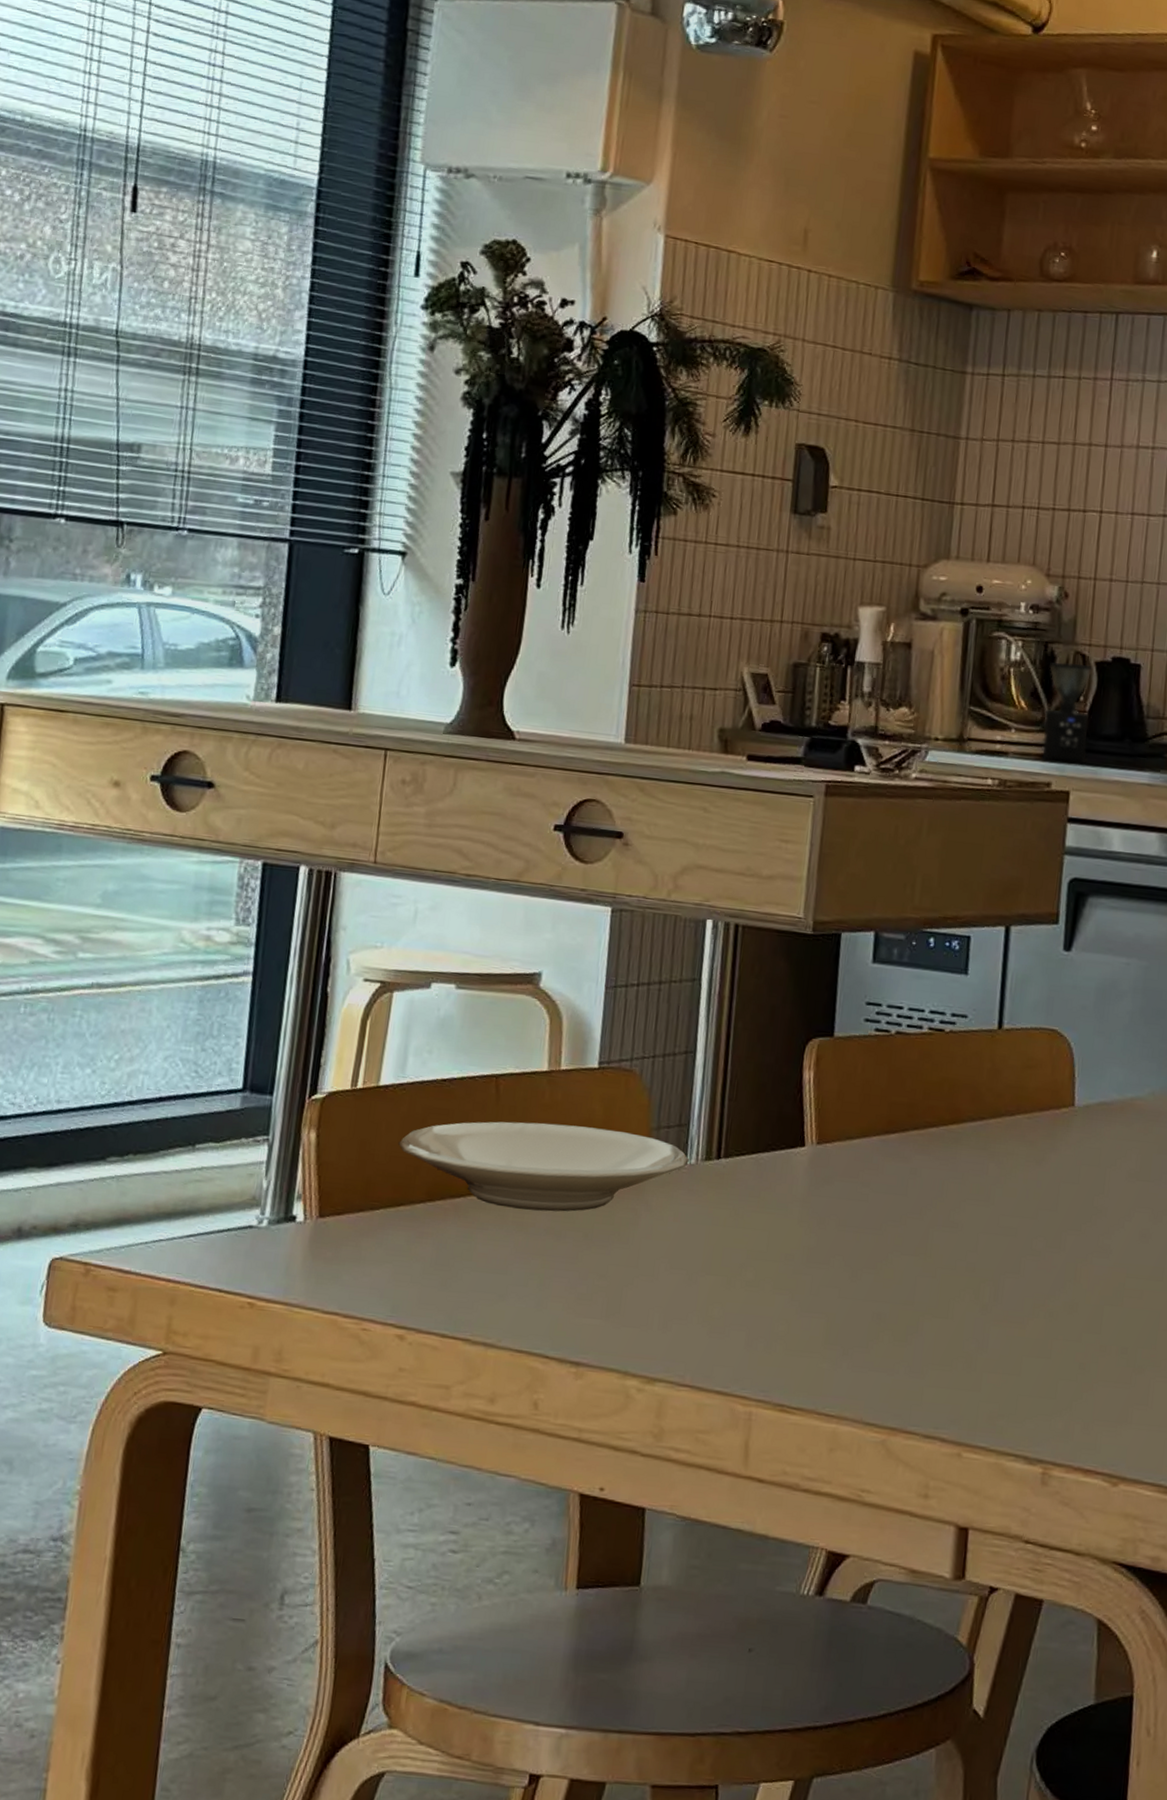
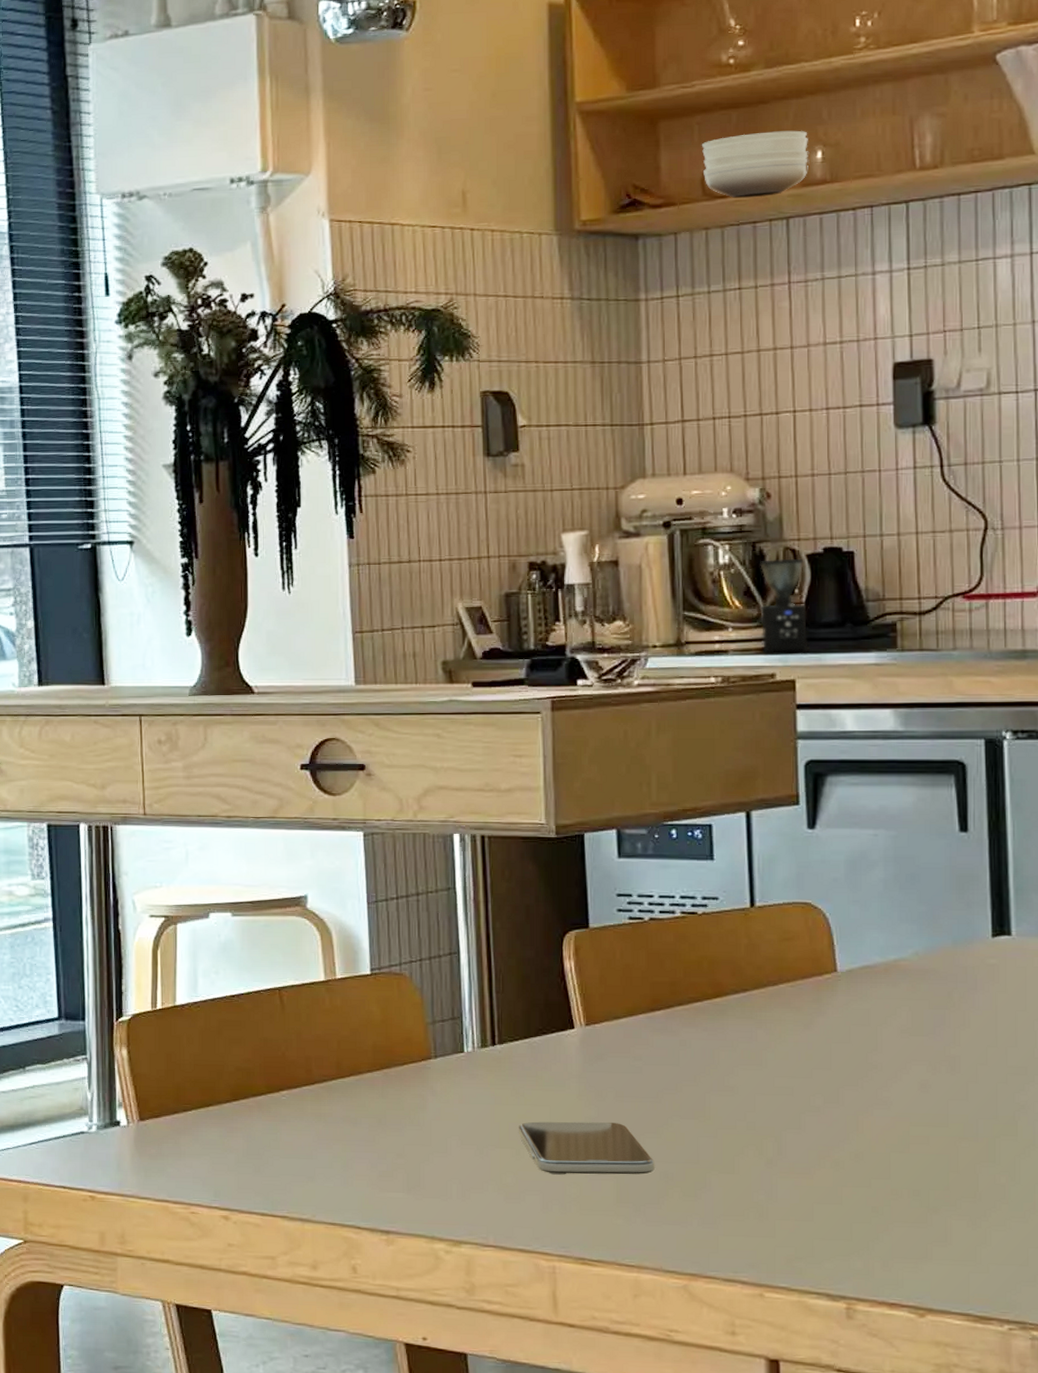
saucer: present [397,1121,690,1212] -> none [199,1026,467,1102]
smartphone: none [731,1247,869,1314] -> present [518,1121,655,1175]
bowl: none [1043,220,1147,288] -> present [701,130,810,199]

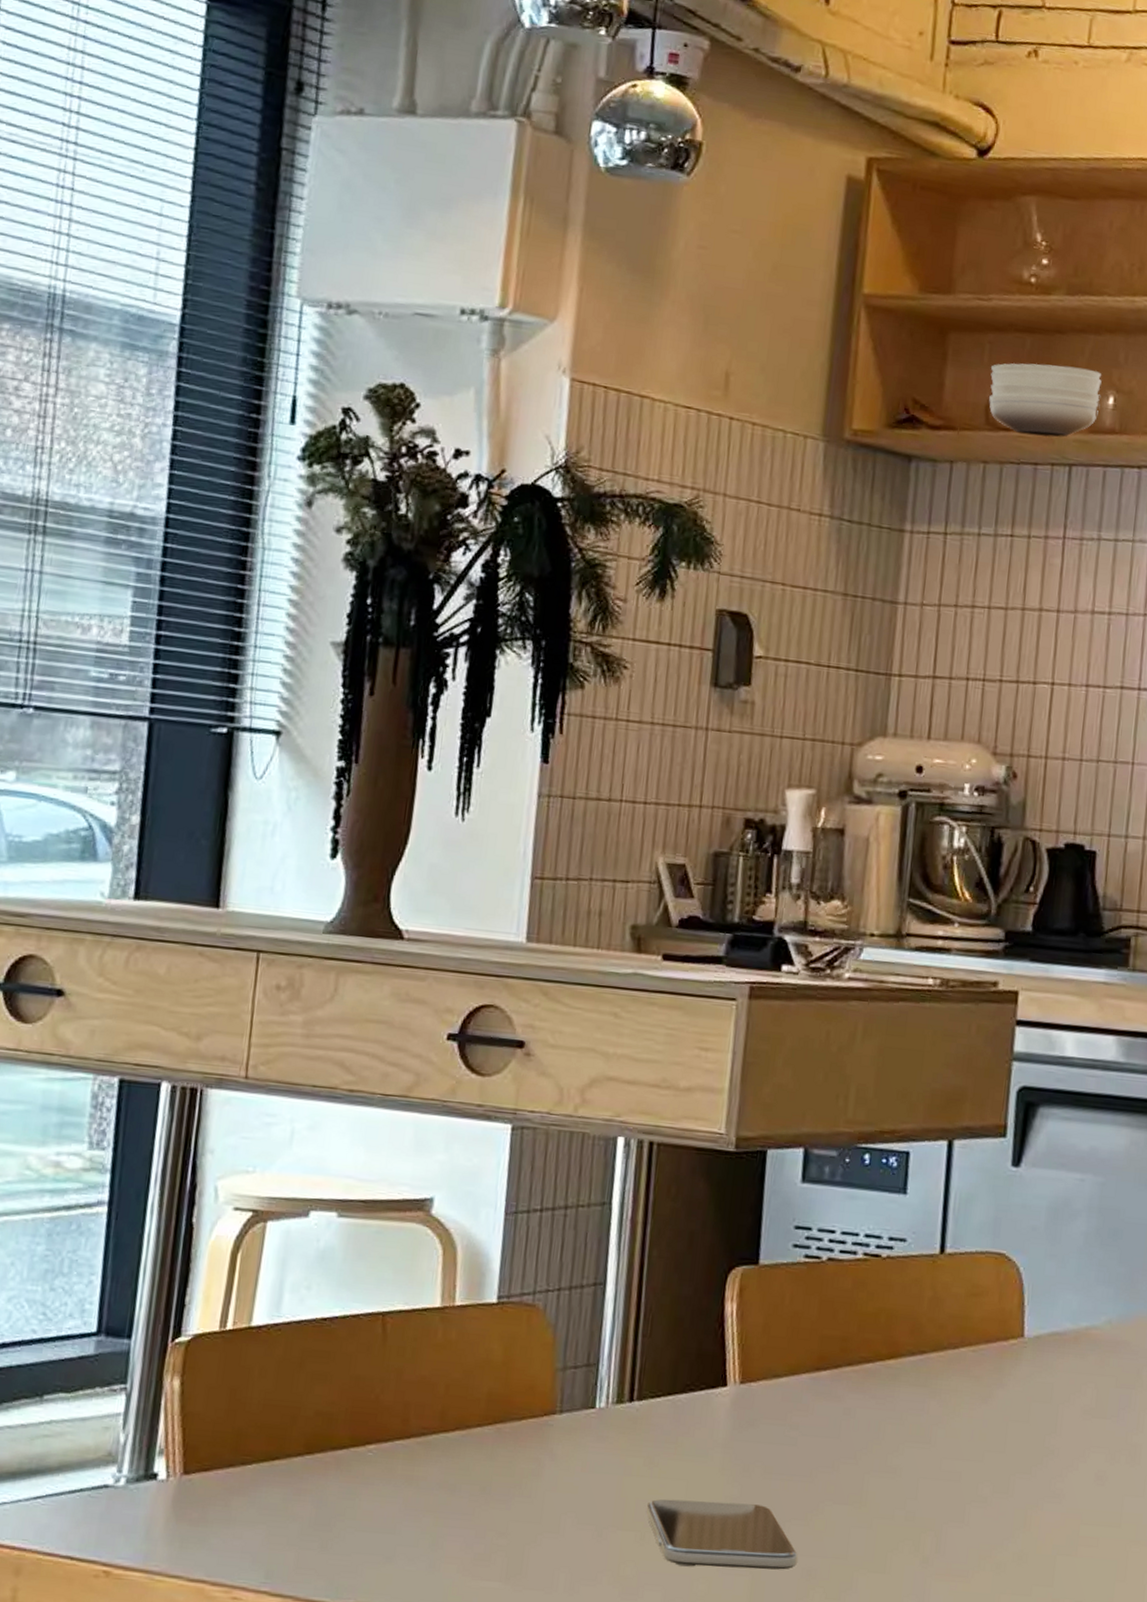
coffee grinder: present [760,559,808,655] -> none [988,849,1044,963]

